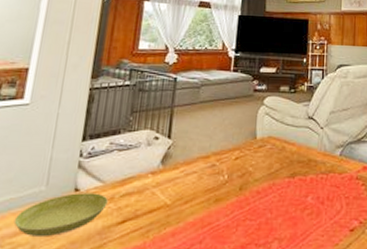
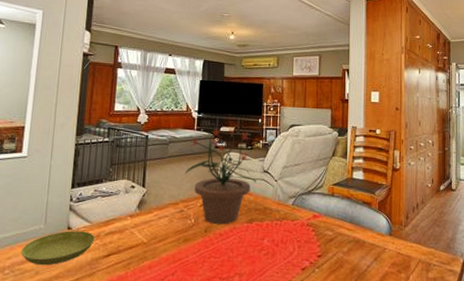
potted plant: none [218,68,300,181] -> present [185,128,257,225]

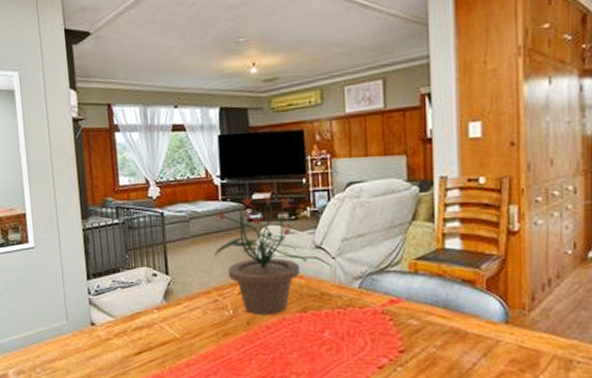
saucer: present [21,231,95,266] -> none [48,327,122,364]

